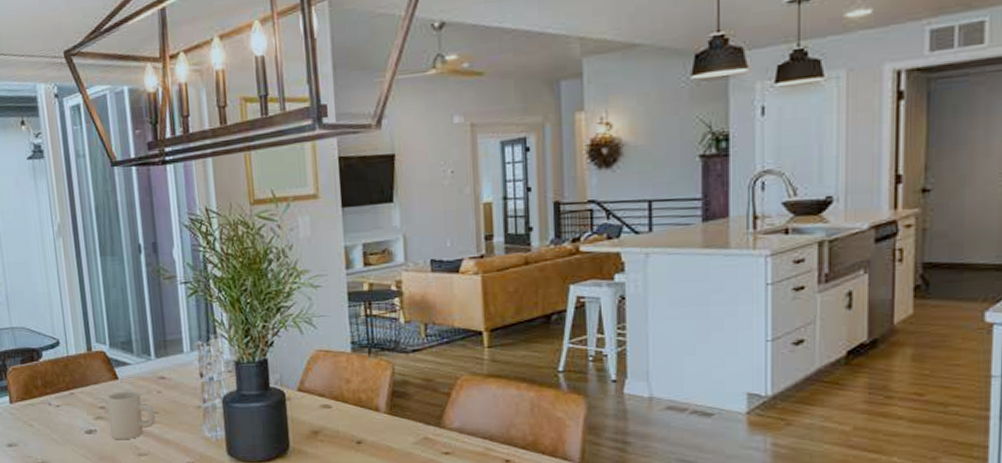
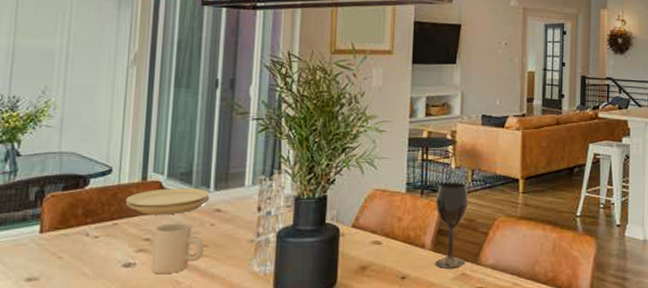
plate: none [76,356,153,384] -> present [125,187,210,215]
wine glass: none [386,339,427,432] -> present [434,183,469,268]

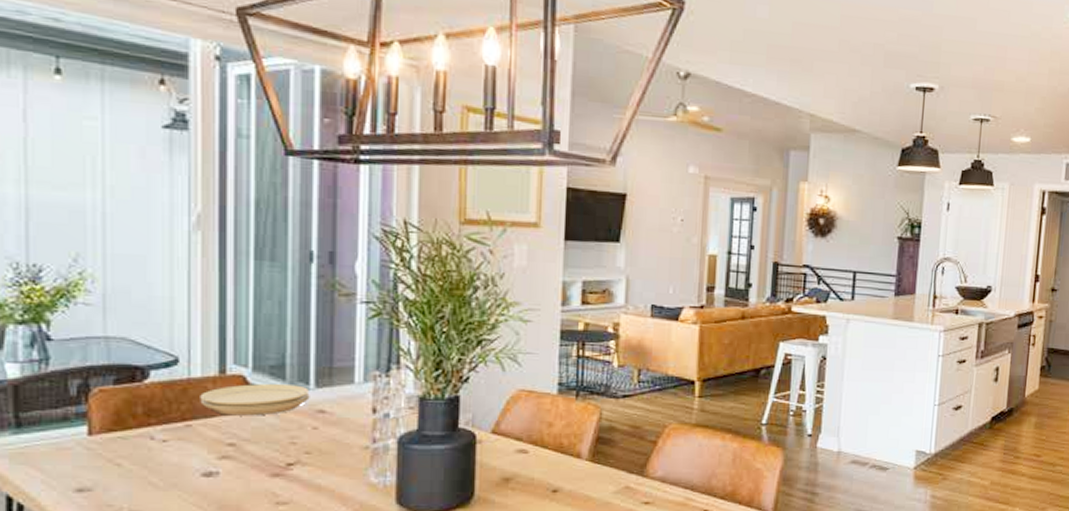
mug: present [151,223,204,275] -> none [240,426,306,486]
wine glass: present [434,183,469,268] -> none [592,383,634,481]

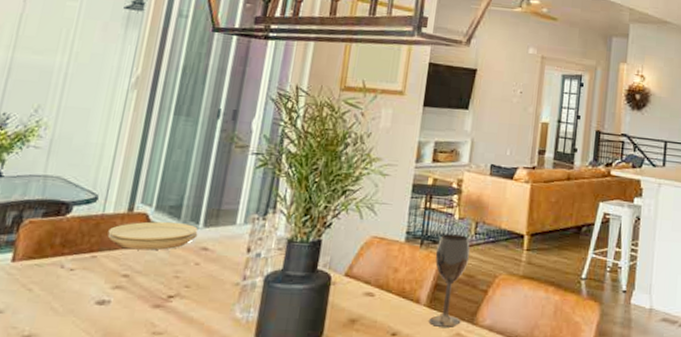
wine glass: none [592,383,634,481] -> present [428,234,470,327]

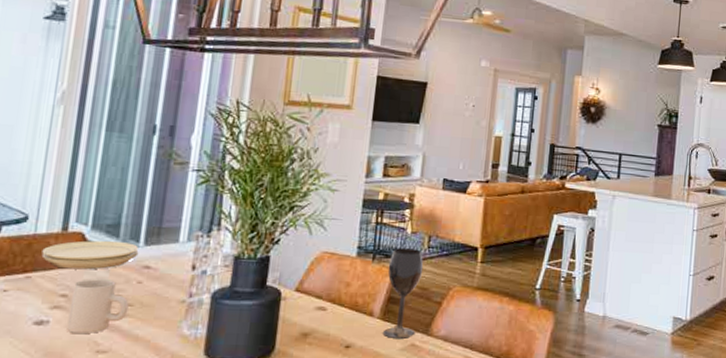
mug: none [126,259,186,315] -> present [66,279,129,335]

